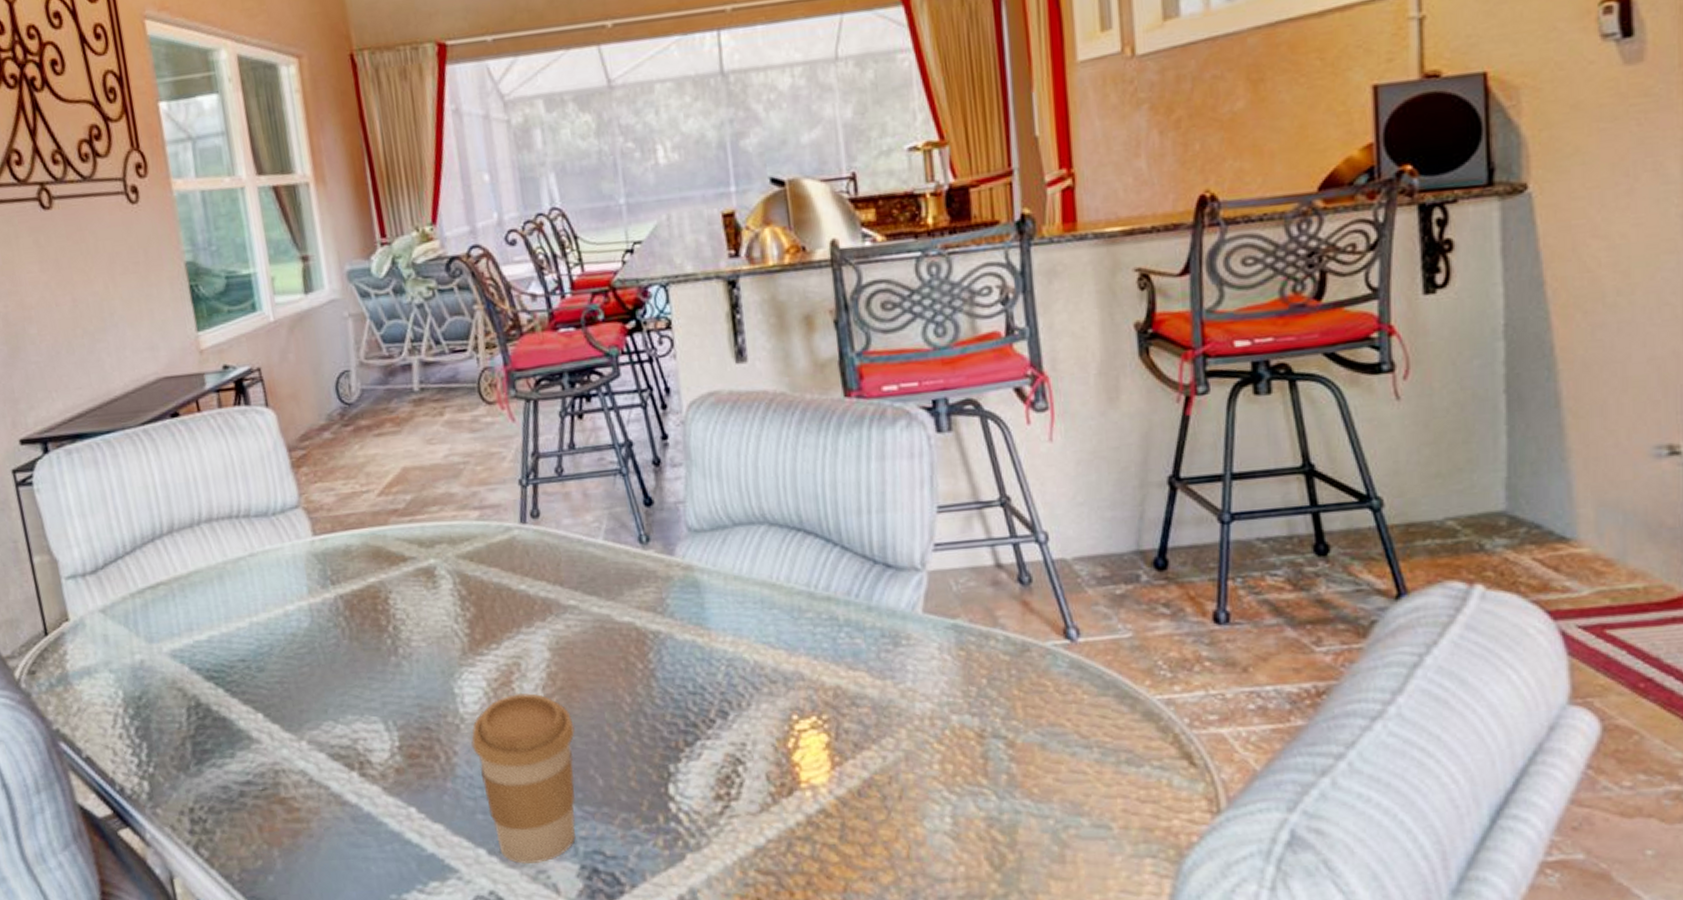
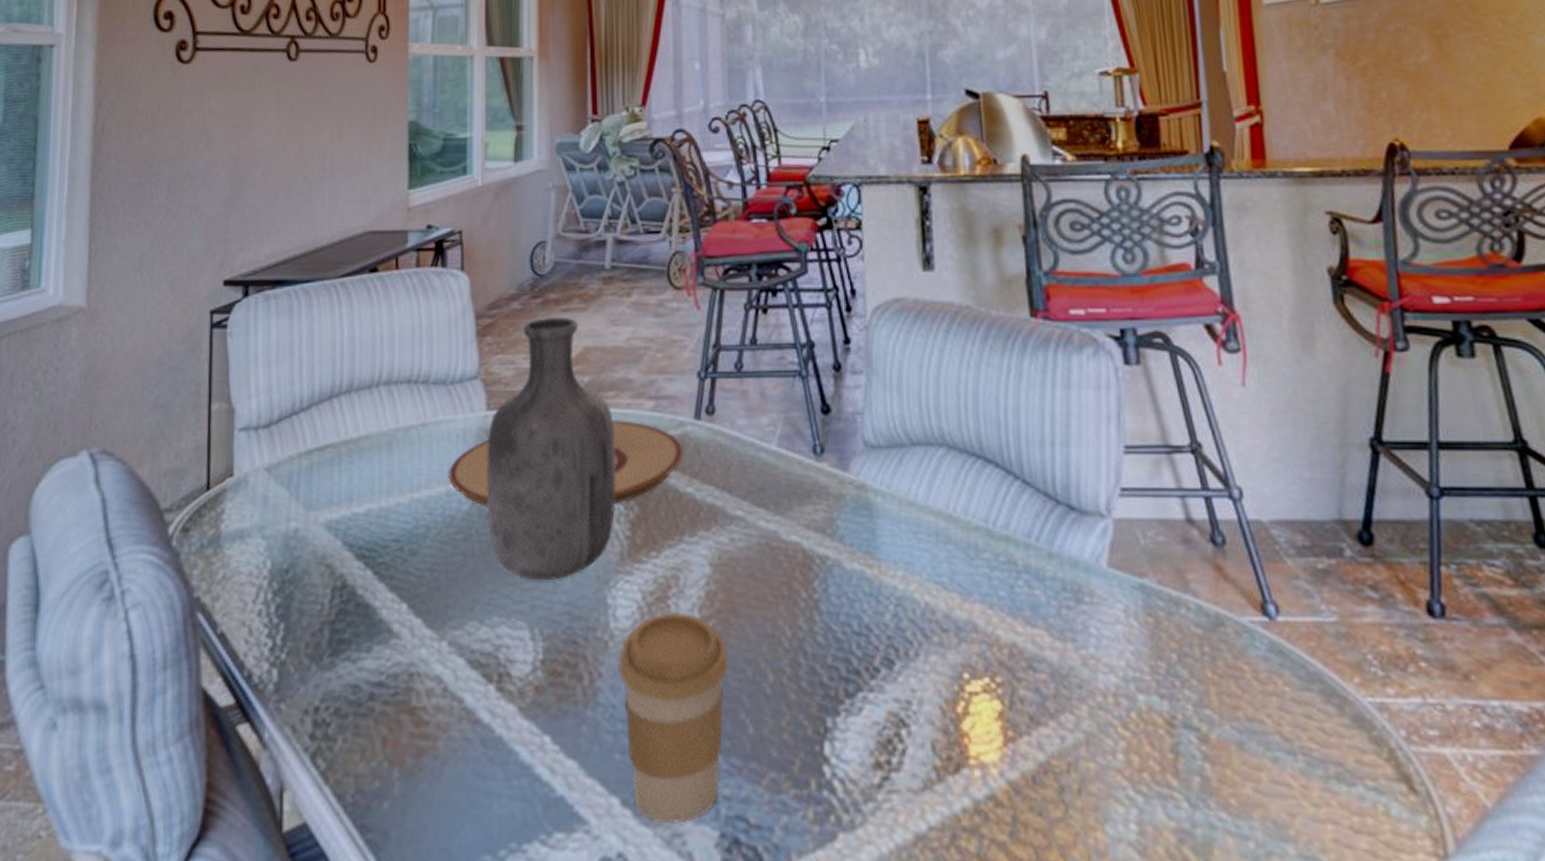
plate: none [283,531,513,622] -> present [448,420,684,507]
vase: none [318,441,453,681] -> present [487,318,616,581]

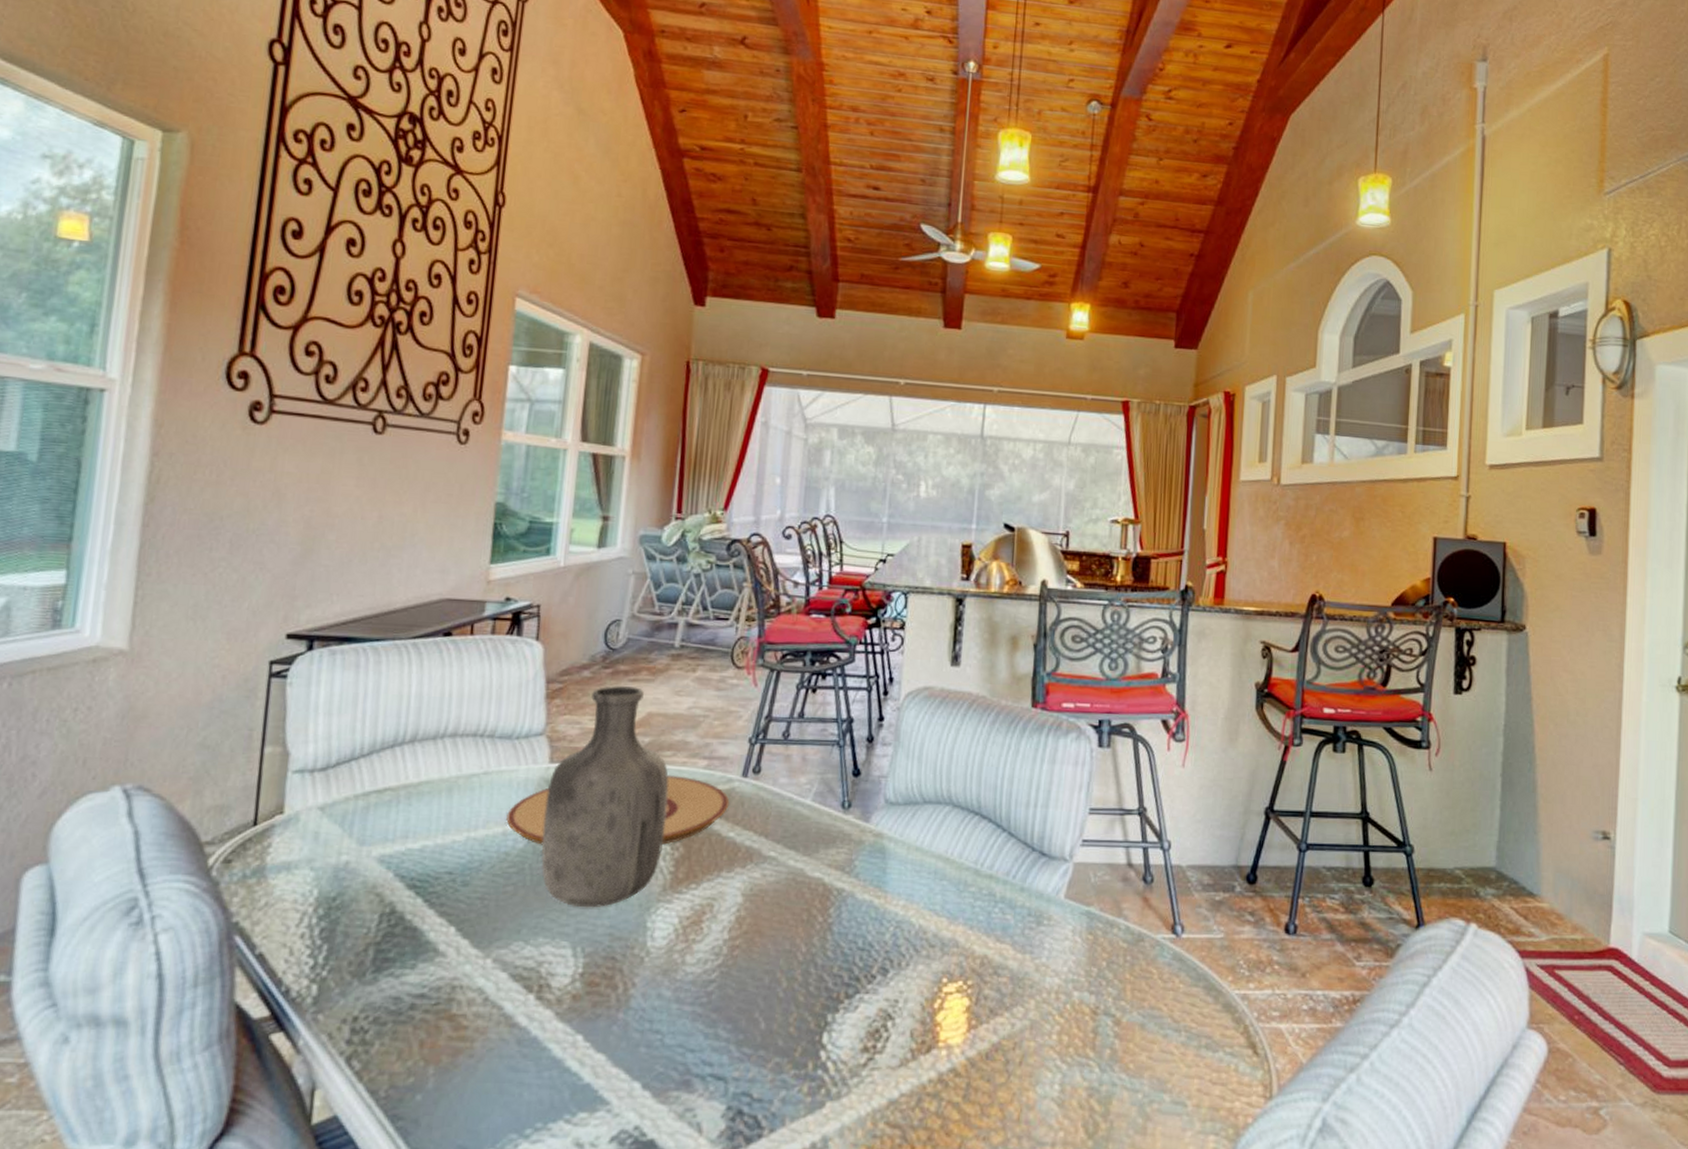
coffee cup: present [618,611,729,825] -> none [651,932,750,1102]

